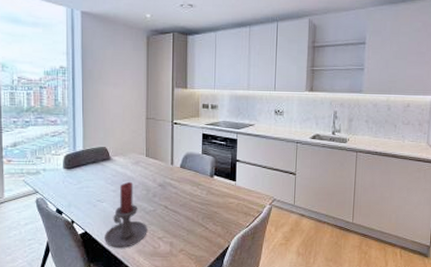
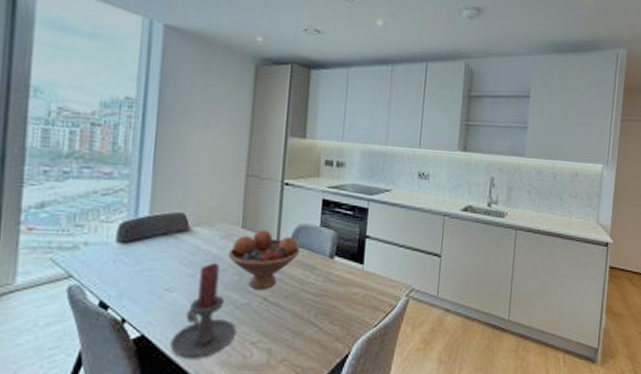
fruit bowl: none [138,157,188,201] -> present [228,229,300,291]

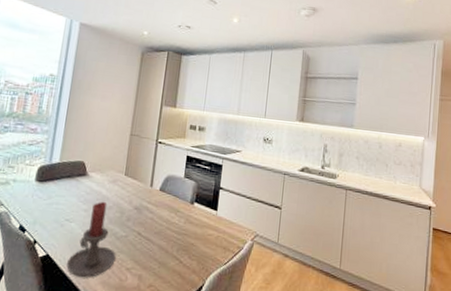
fruit bowl: present [228,229,300,291] -> none [114,177,168,226]

